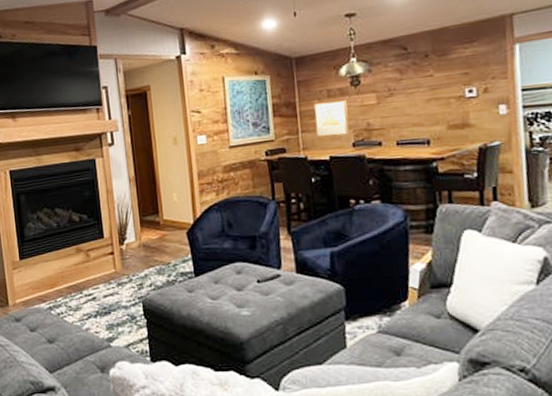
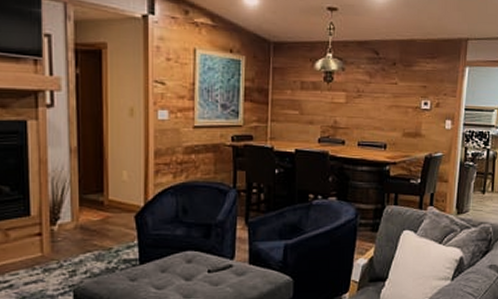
wall art: present [313,100,350,138] -> none [284,92,318,131]

